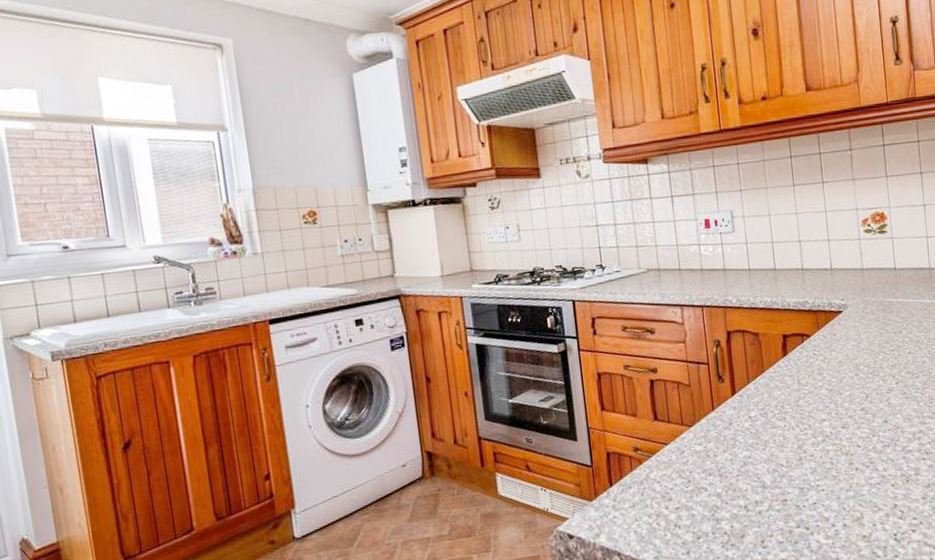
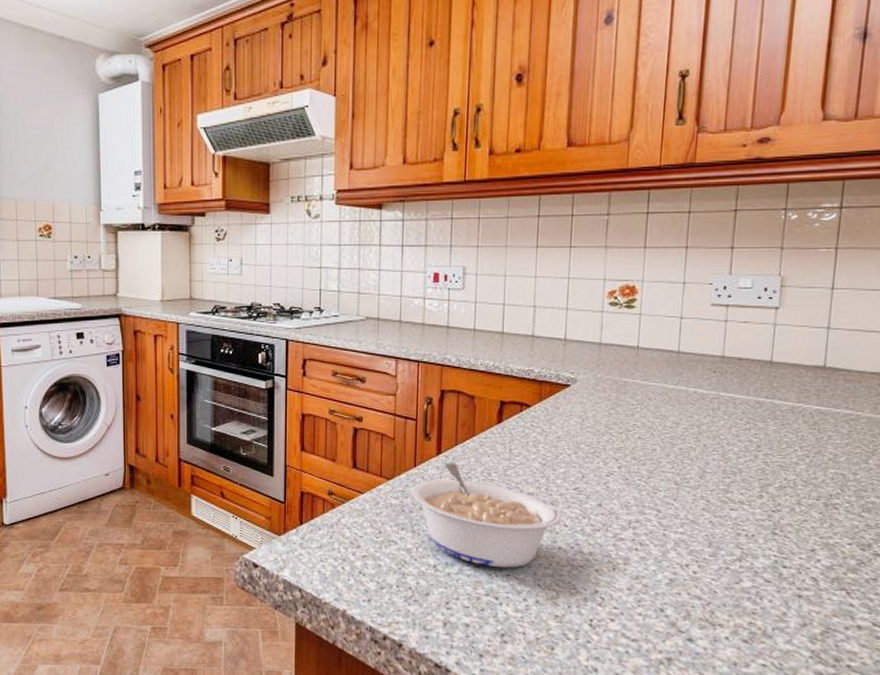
legume: none [713,401,855,498] -> present [411,463,563,568]

